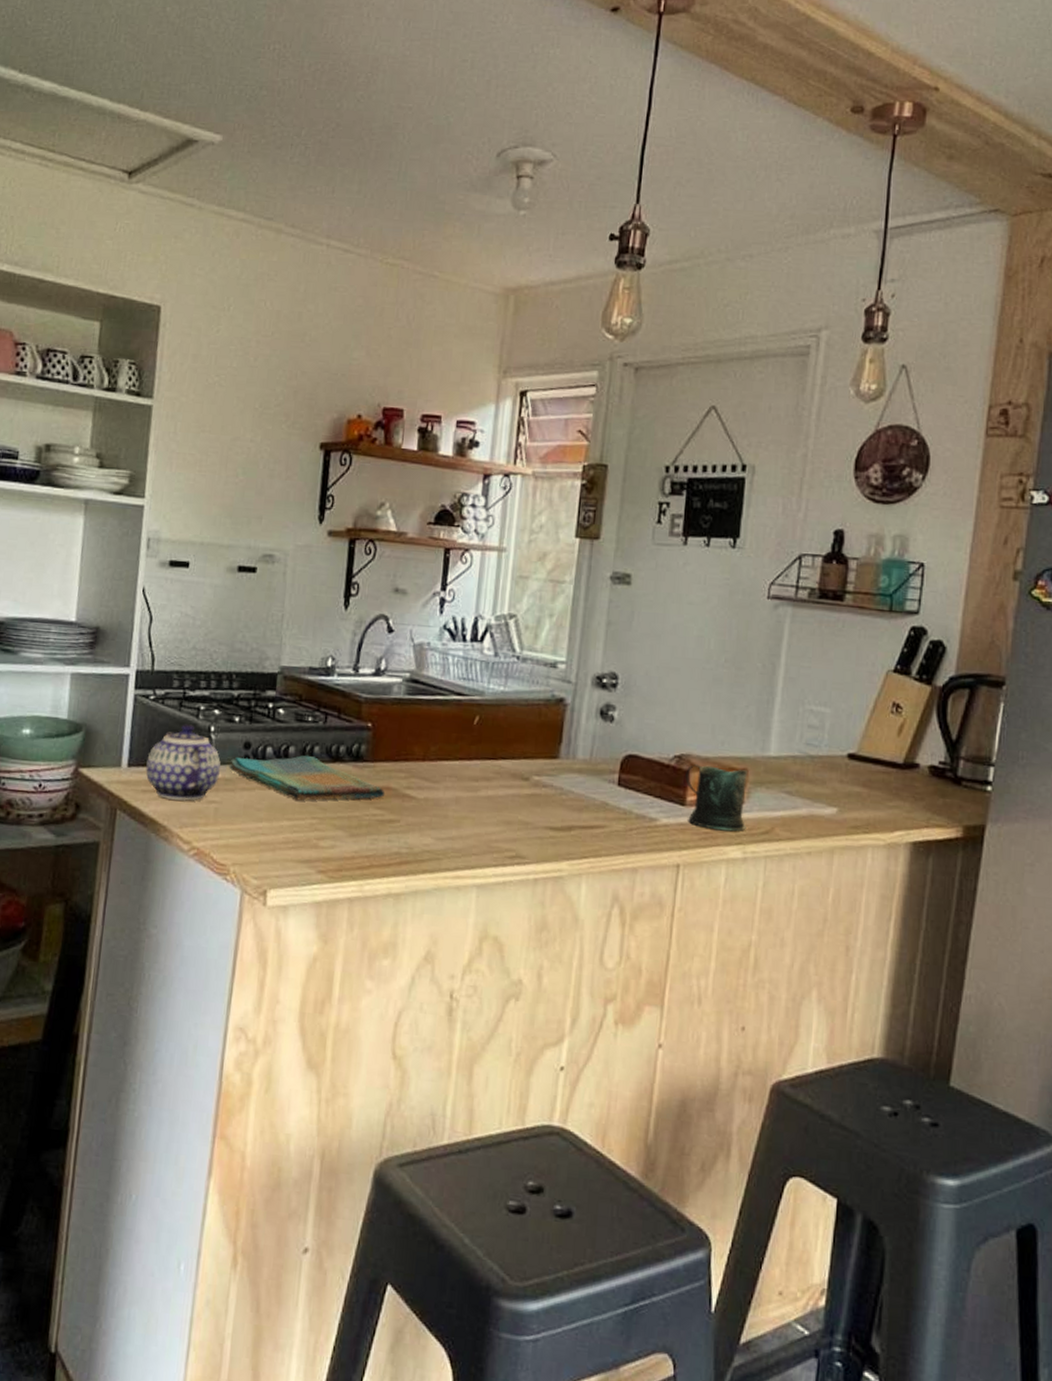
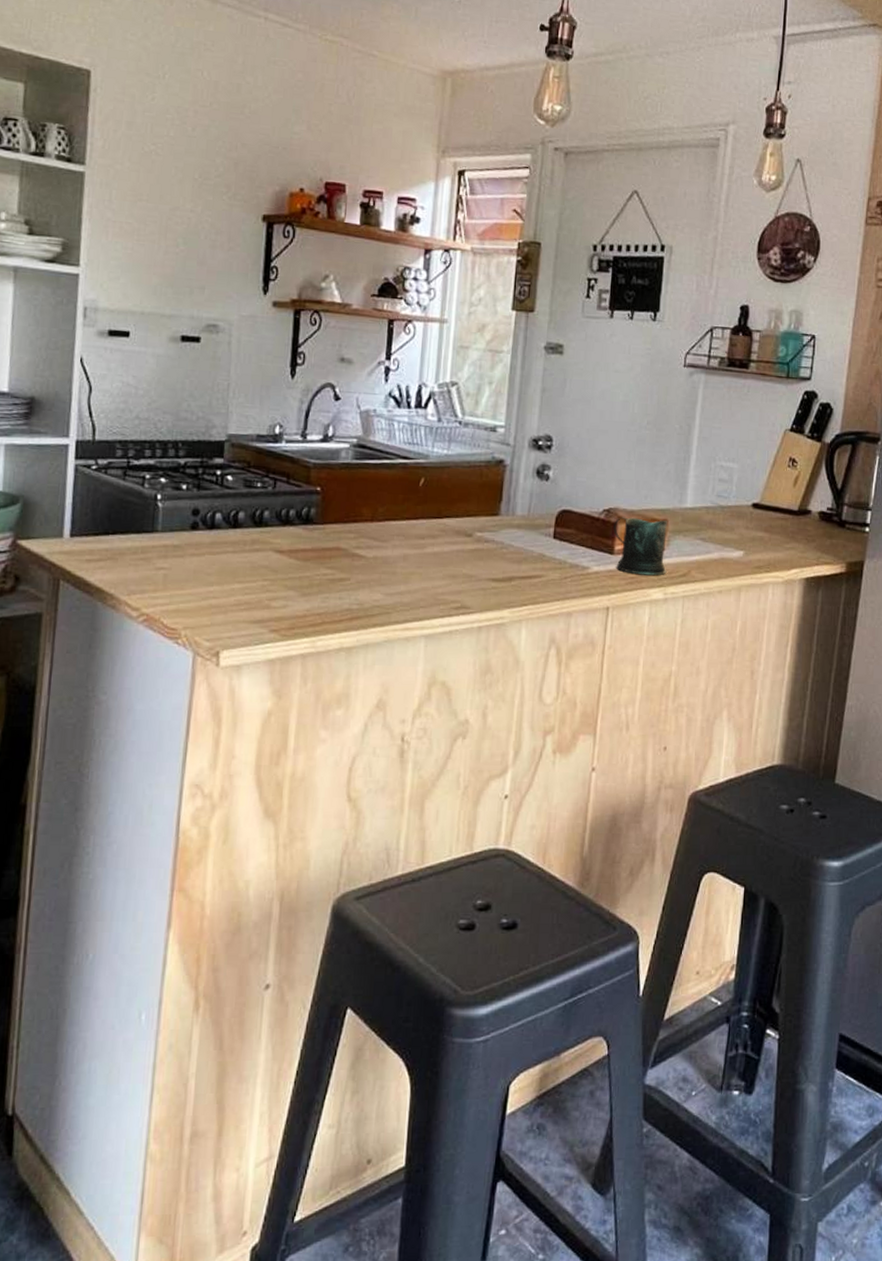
teapot: present [146,724,221,802] -> none [90,493,169,569]
dish towel: present [229,755,385,801] -> none [177,519,336,564]

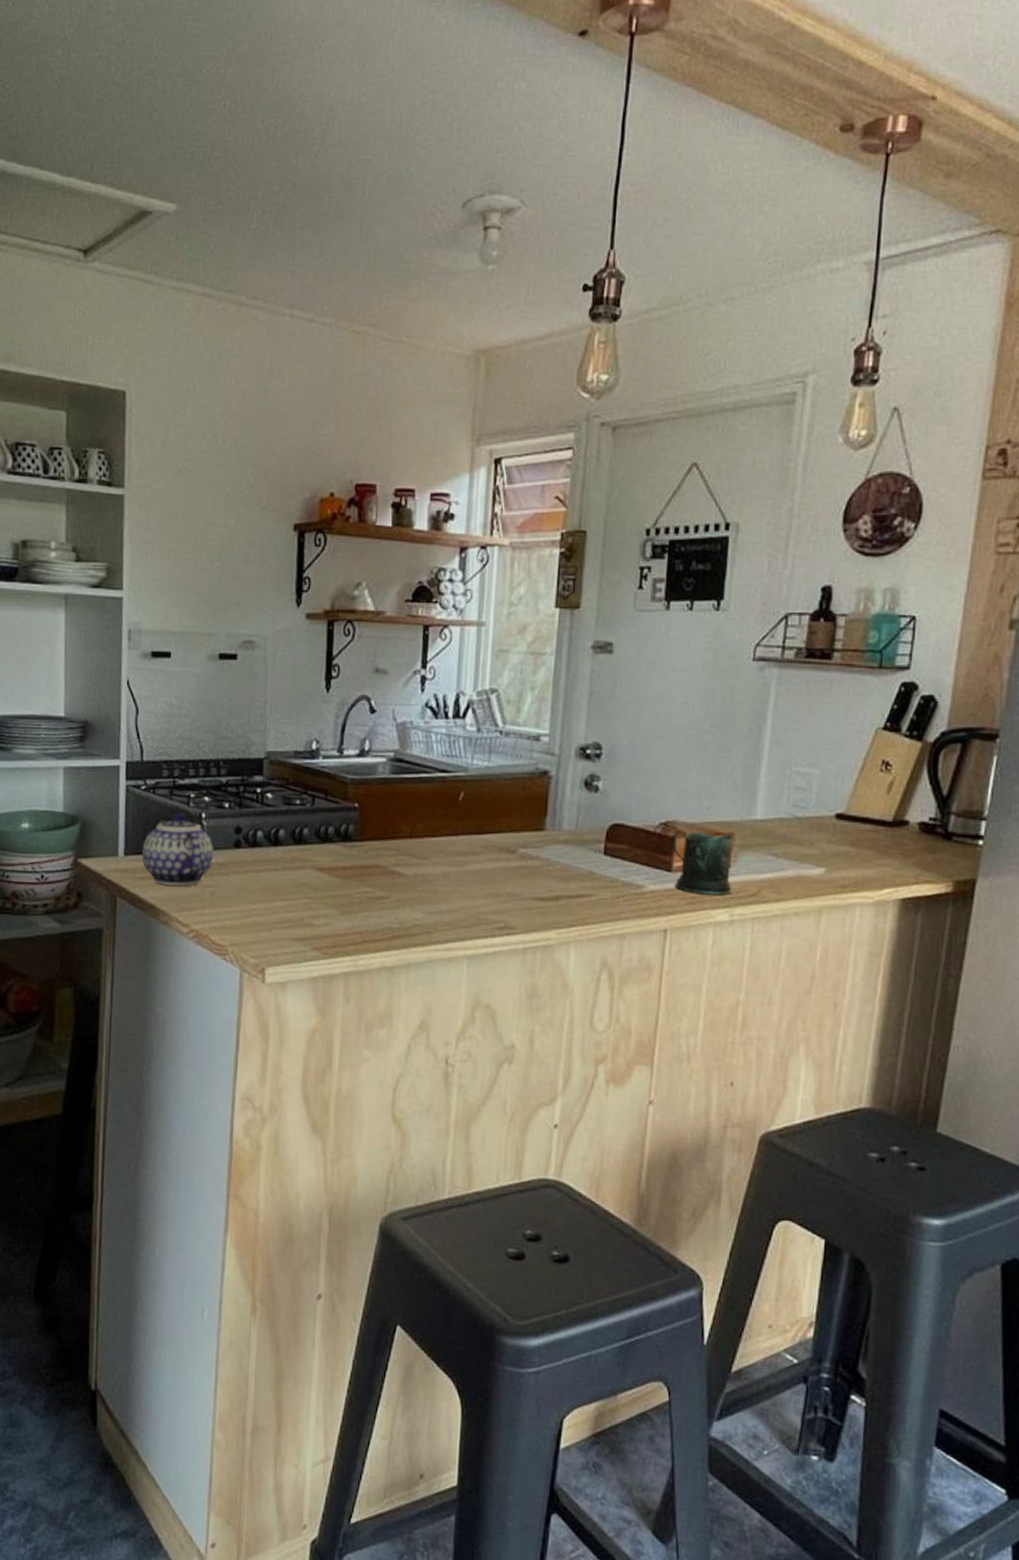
teapot: none [90,493,169,569] -> present [142,812,213,886]

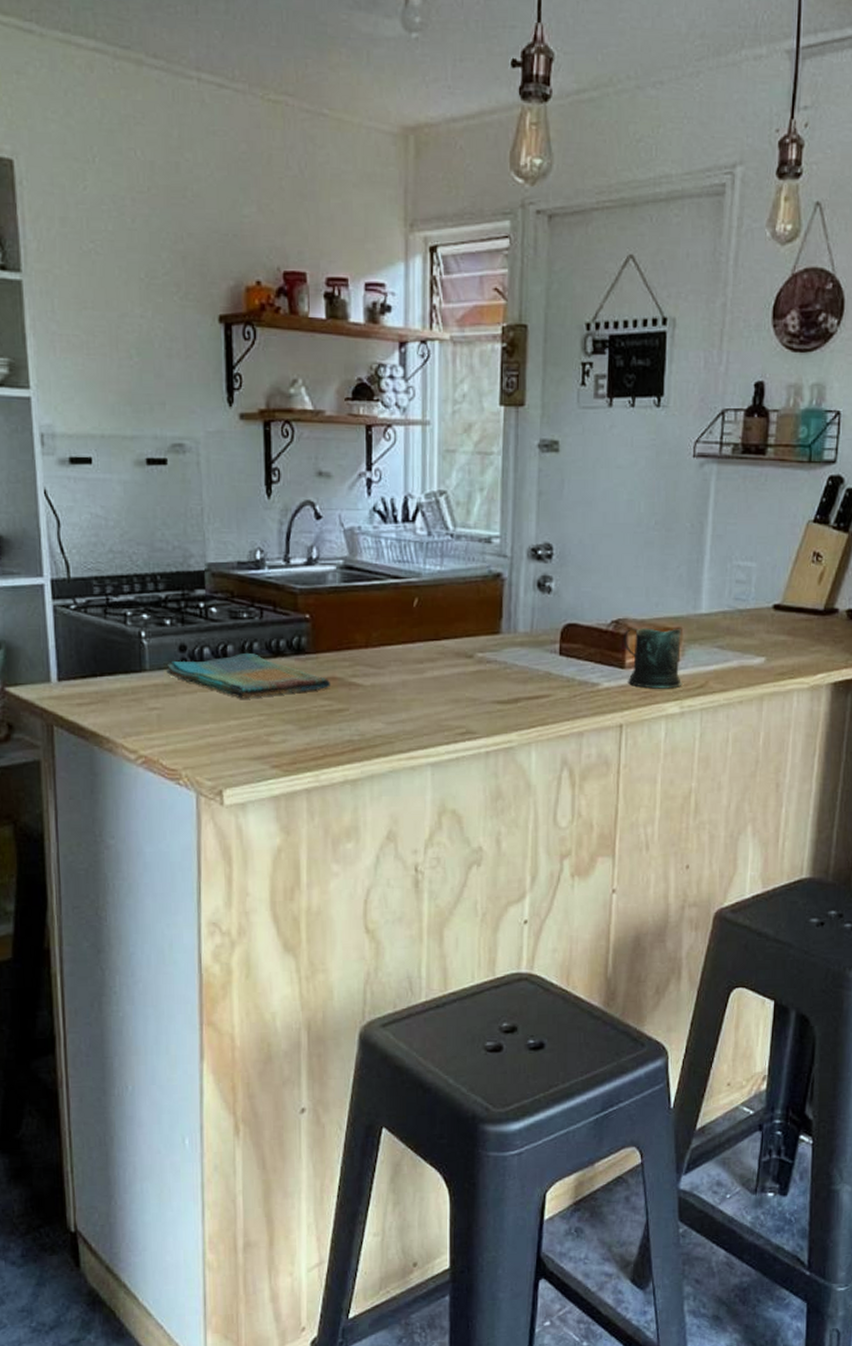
teapot: present [142,812,213,886] -> none [77,632,157,710]
dish towel: none [222,837,375,882] -> present [166,652,331,699]

